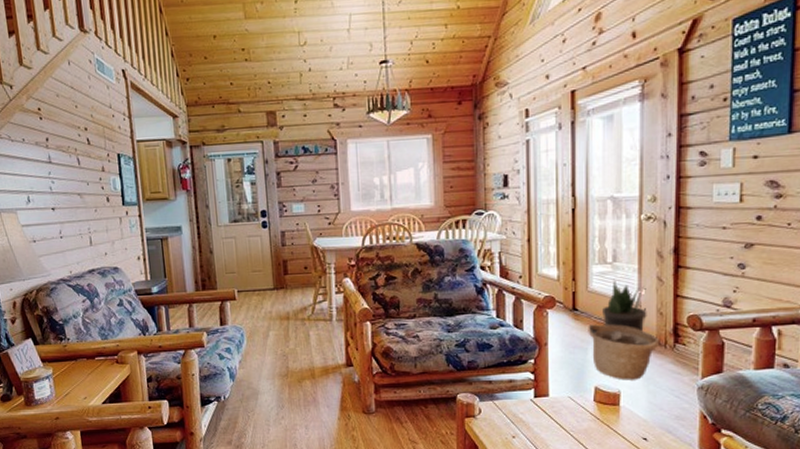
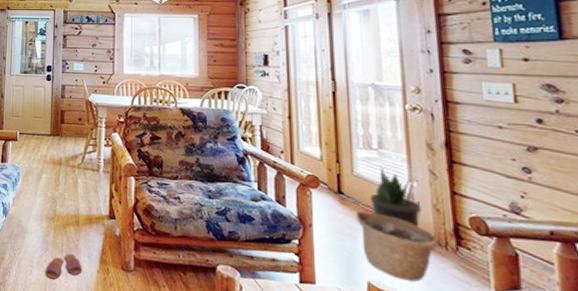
slippers: none [283,407,322,434] -> present [45,253,82,280]

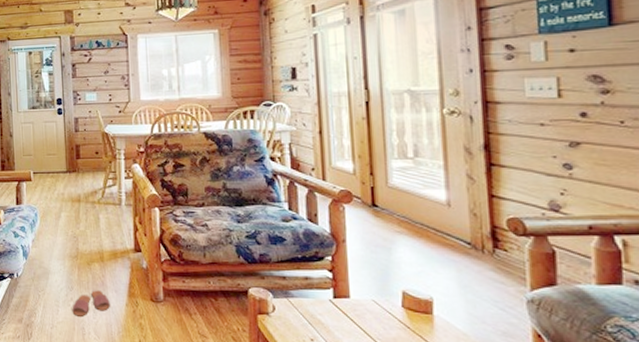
basket: present [355,211,440,282] -> none [390,222,477,287]
planter: present [369,166,422,228] -> none [404,174,459,234]

